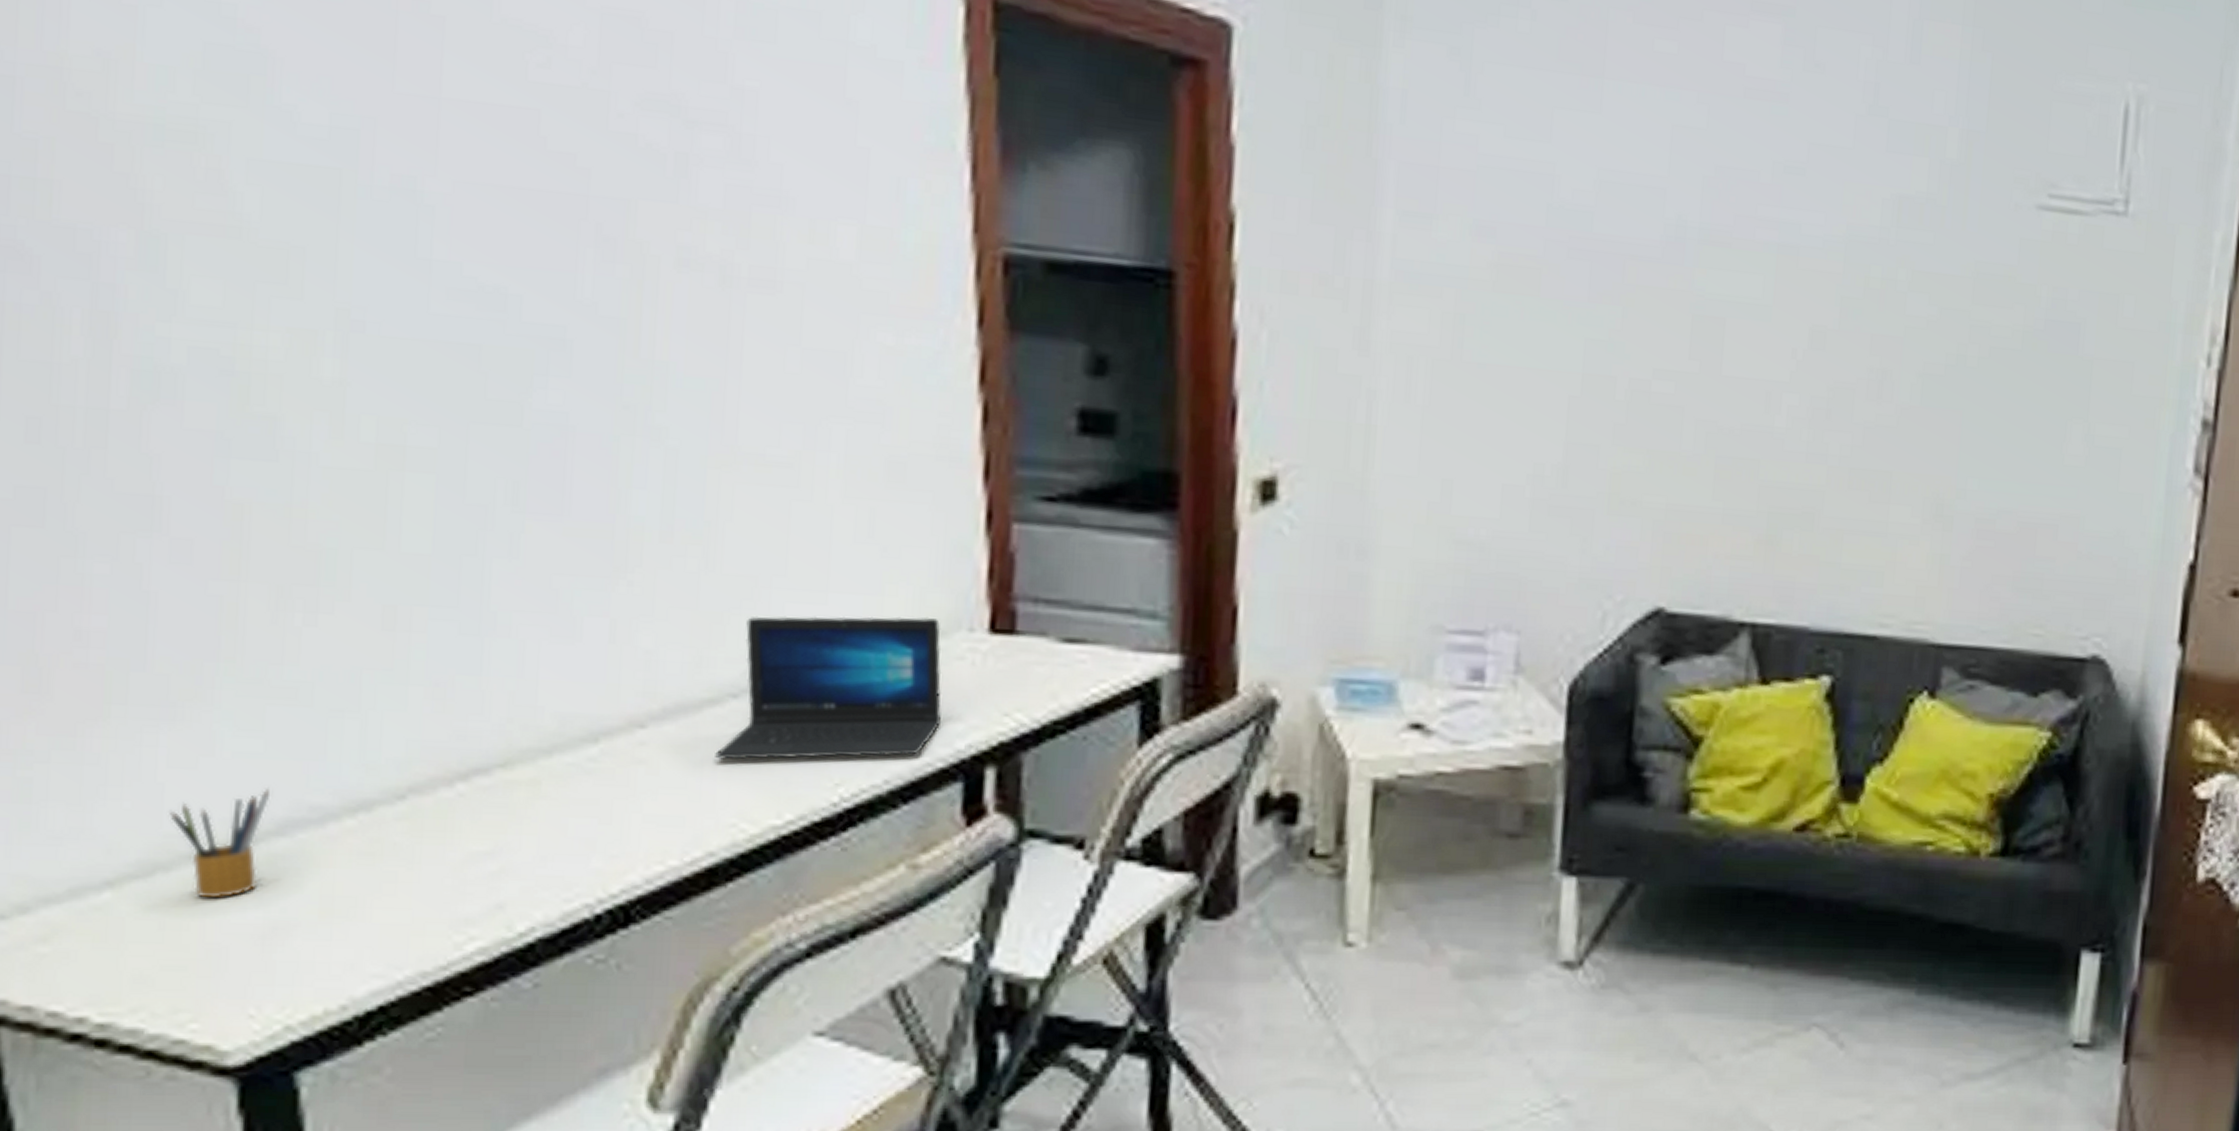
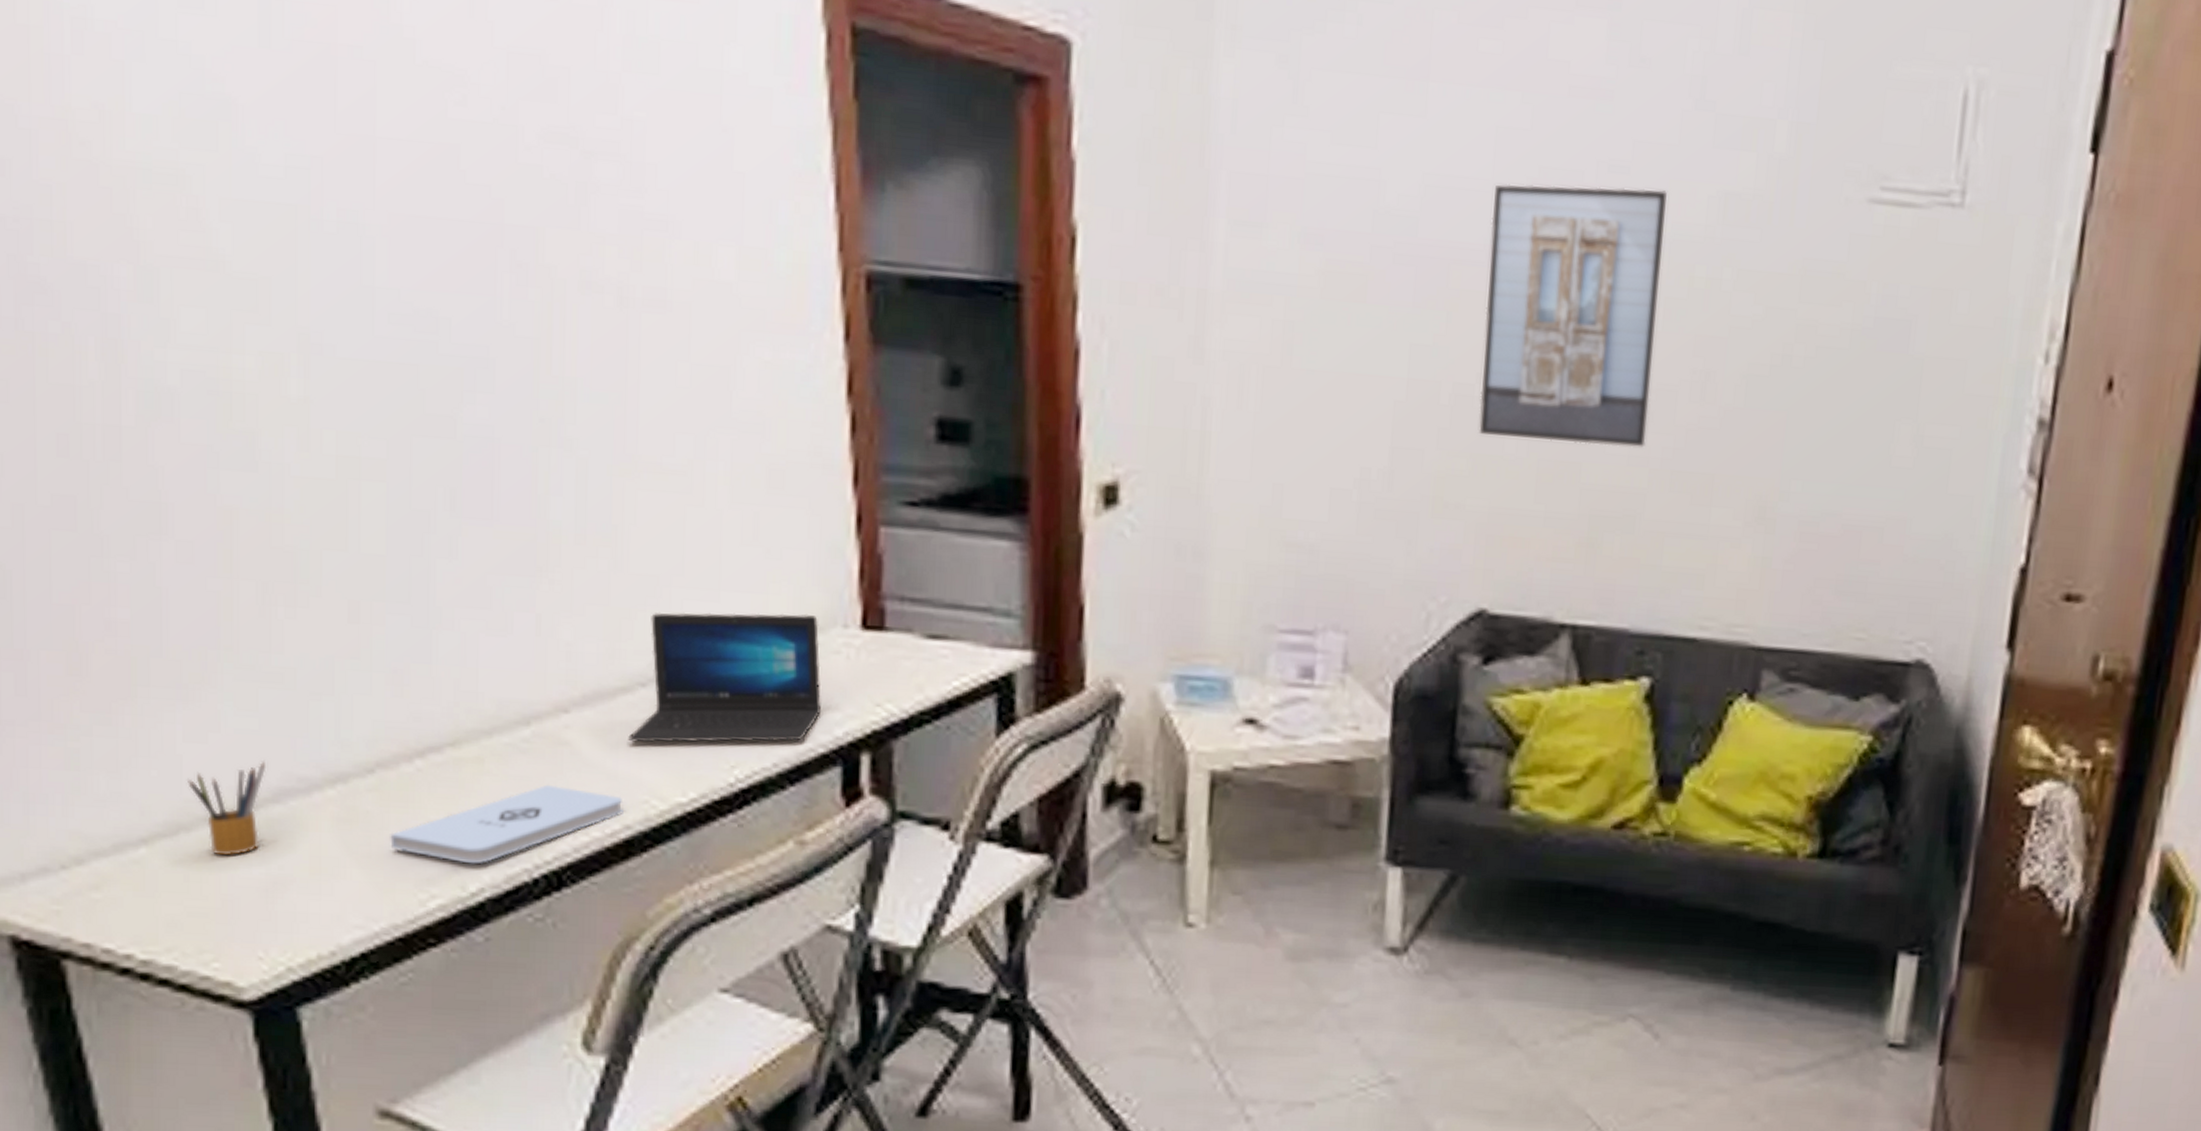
notepad: none [421,808,707,900] -> present [390,784,624,864]
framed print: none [1655,181,1842,445] -> present [1479,184,1667,448]

